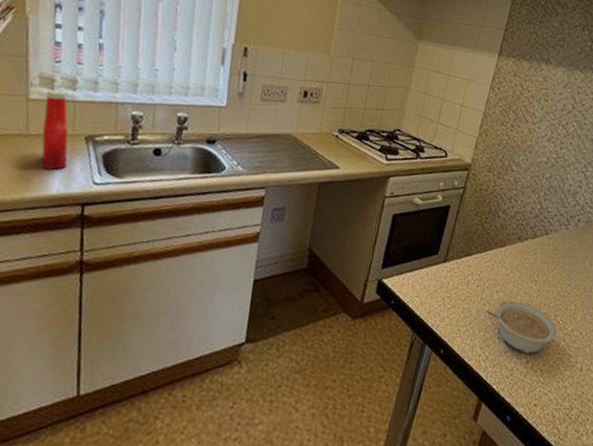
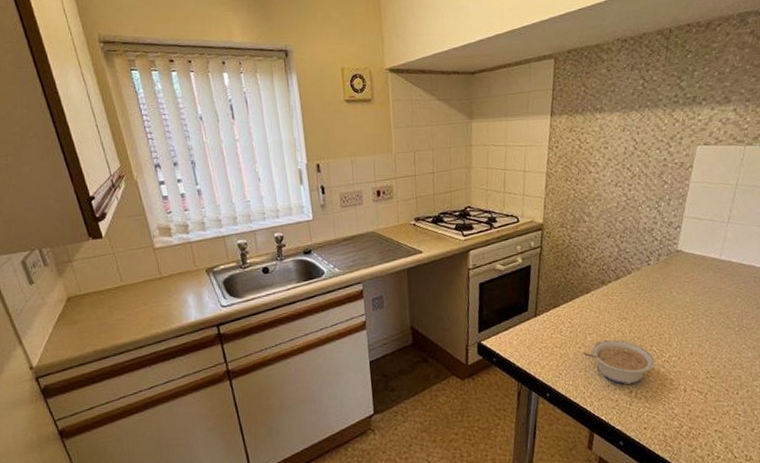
ketchup bottle: present [42,90,68,170] -> none [167,236,197,302]

